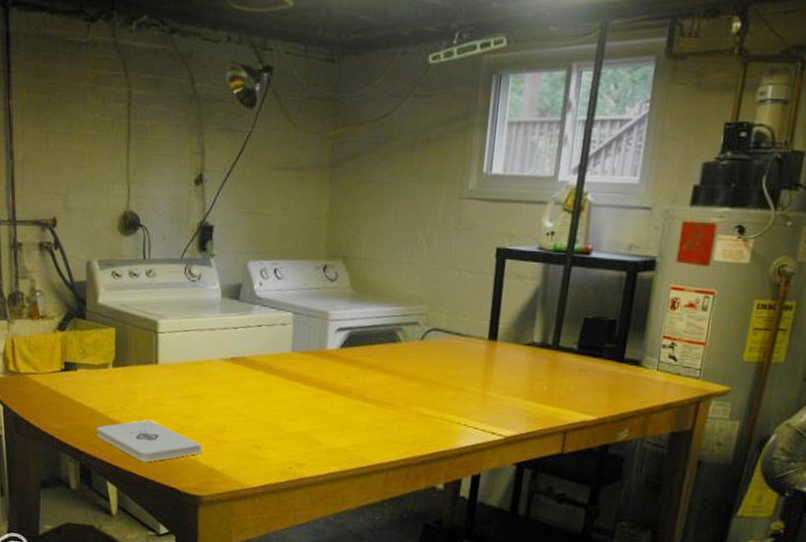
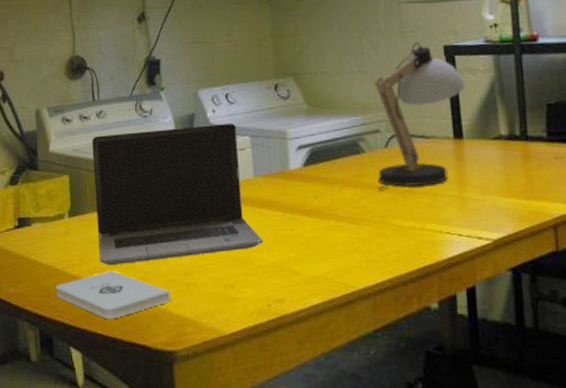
laptop computer: none [138,293,293,417] -> present [92,123,263,265]
desk lamp: none [408,240,510,380] -> present [375,41,466,190]

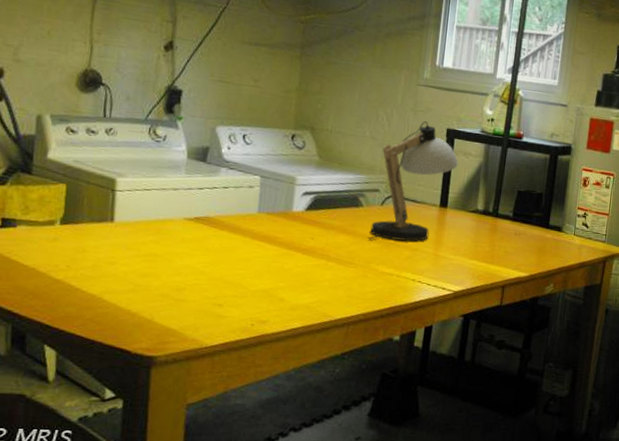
notepad: present [55,270,170,320] -> none [35,279,158,324]
laptop computer: present [92,123,263,265] -> none [88,151,257,275]

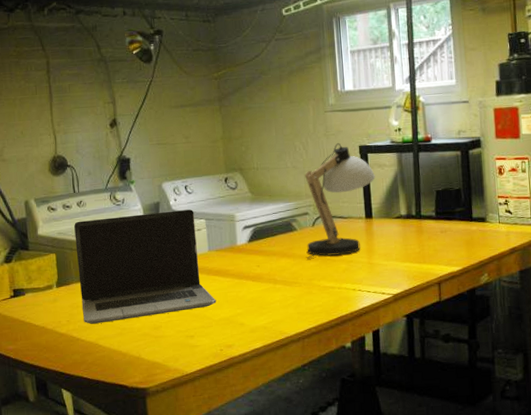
laptop computer: none [88,151,257,275] -> present [74,209,217,324]

